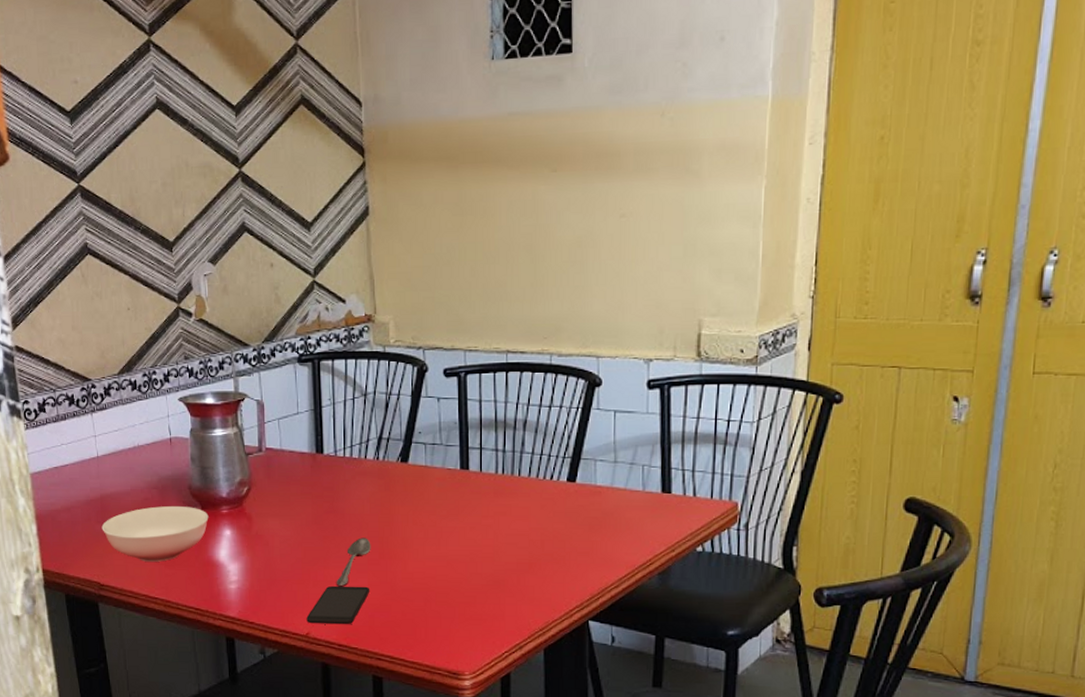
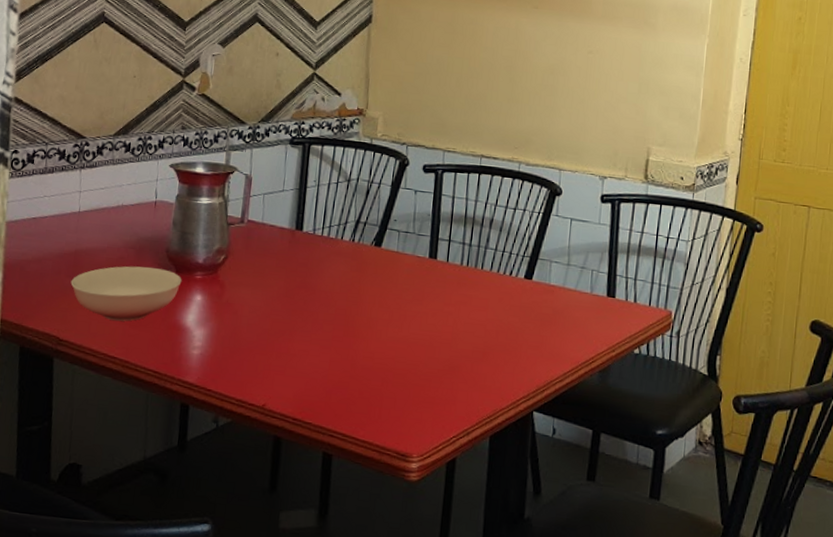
mobile phone: present [306,585,370,625] -> none [264,358,331,399]
spoon: present [336,538,371,586] -> none [298,314,337,360]

